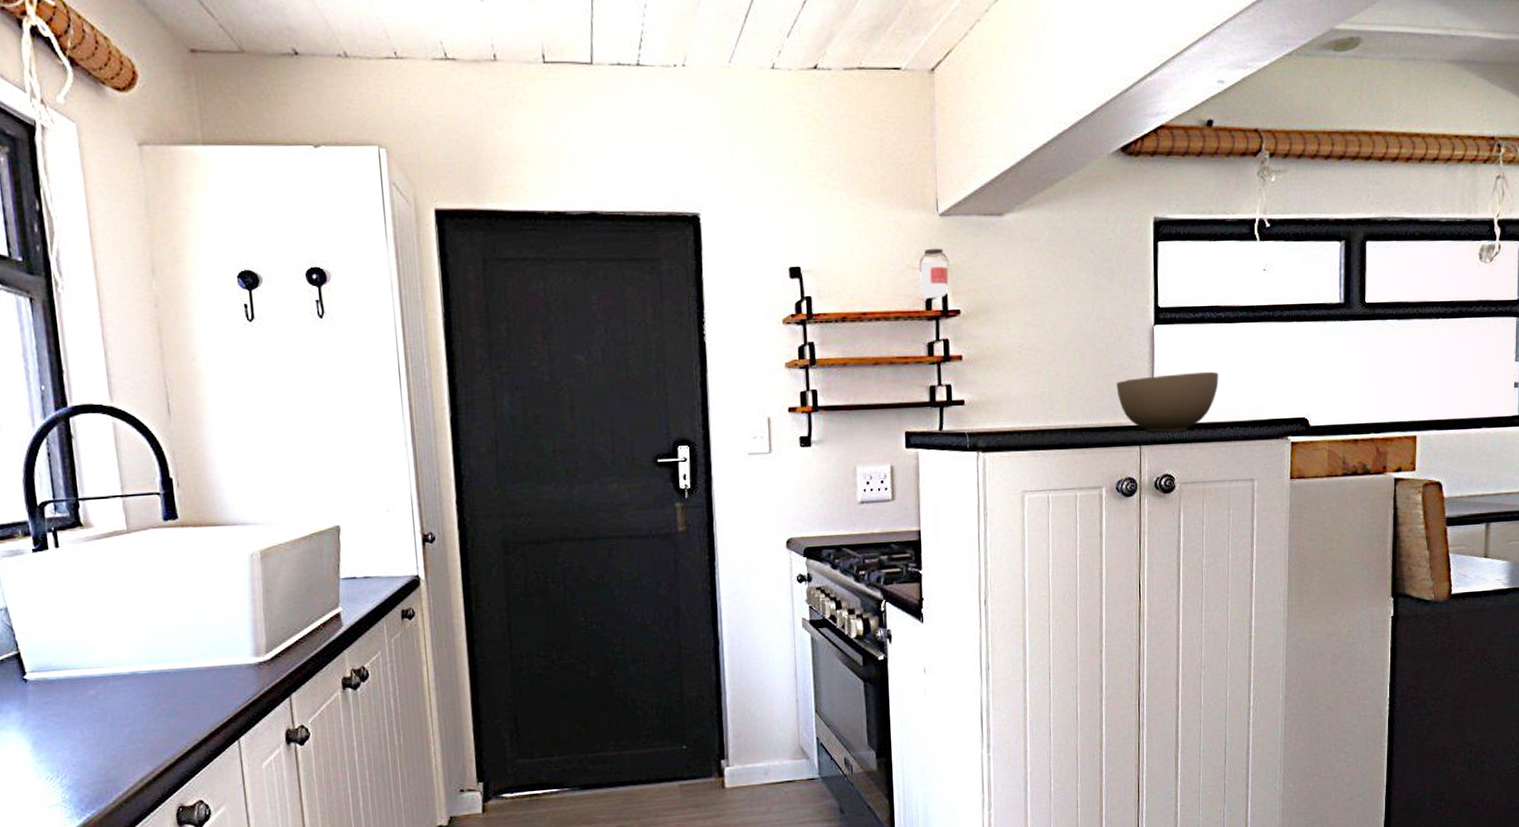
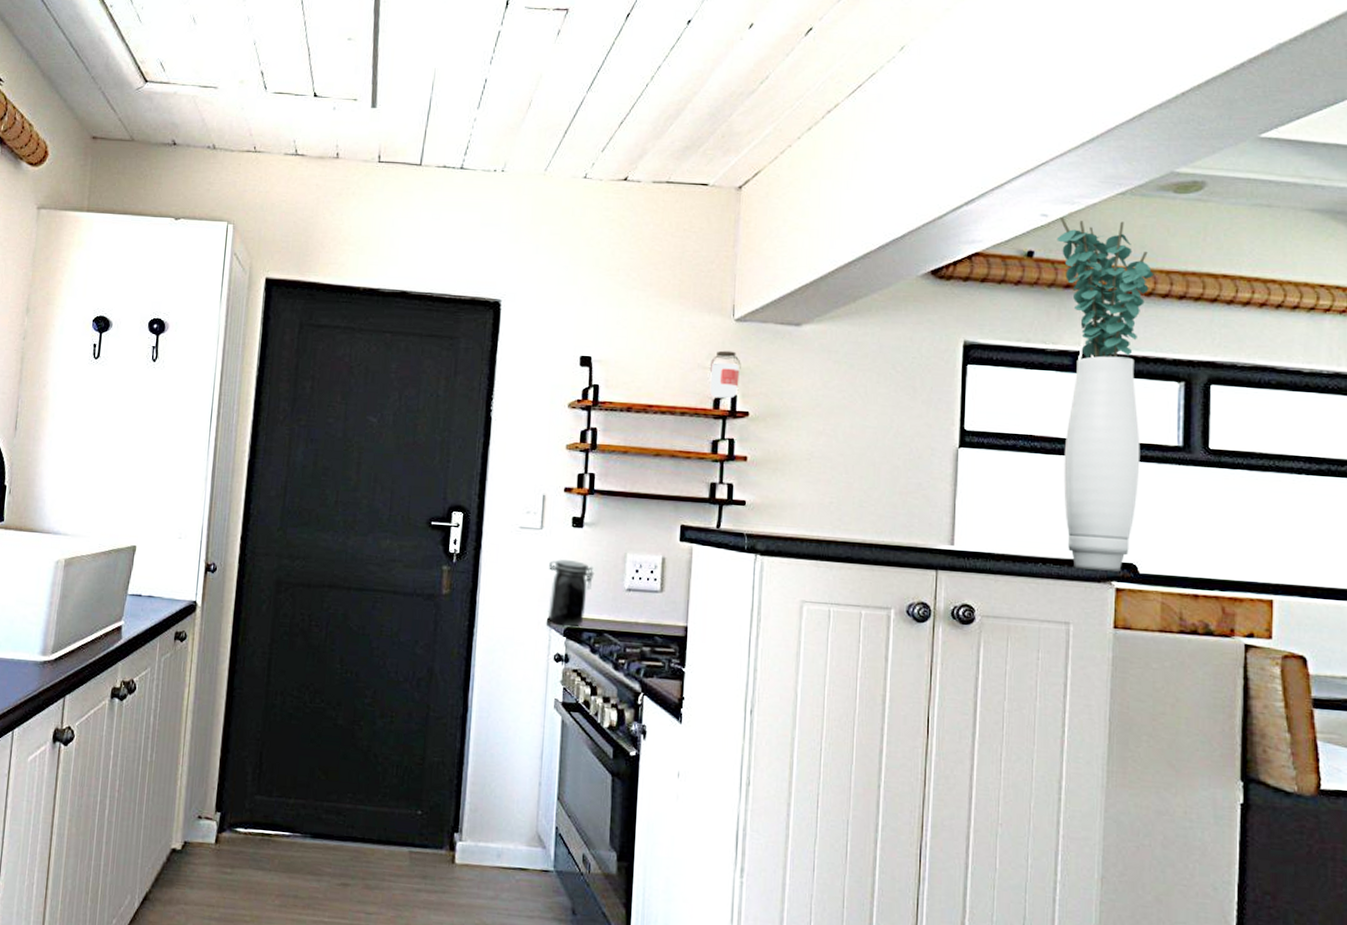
jar: none [782,480,827,547] -> present [547,559,595,627]
bowl: present [1116,371,1219,434] -> none [913,499,1031,562]
vase: none [1232,83,1317,428] -> present [1056,217,1153,572]

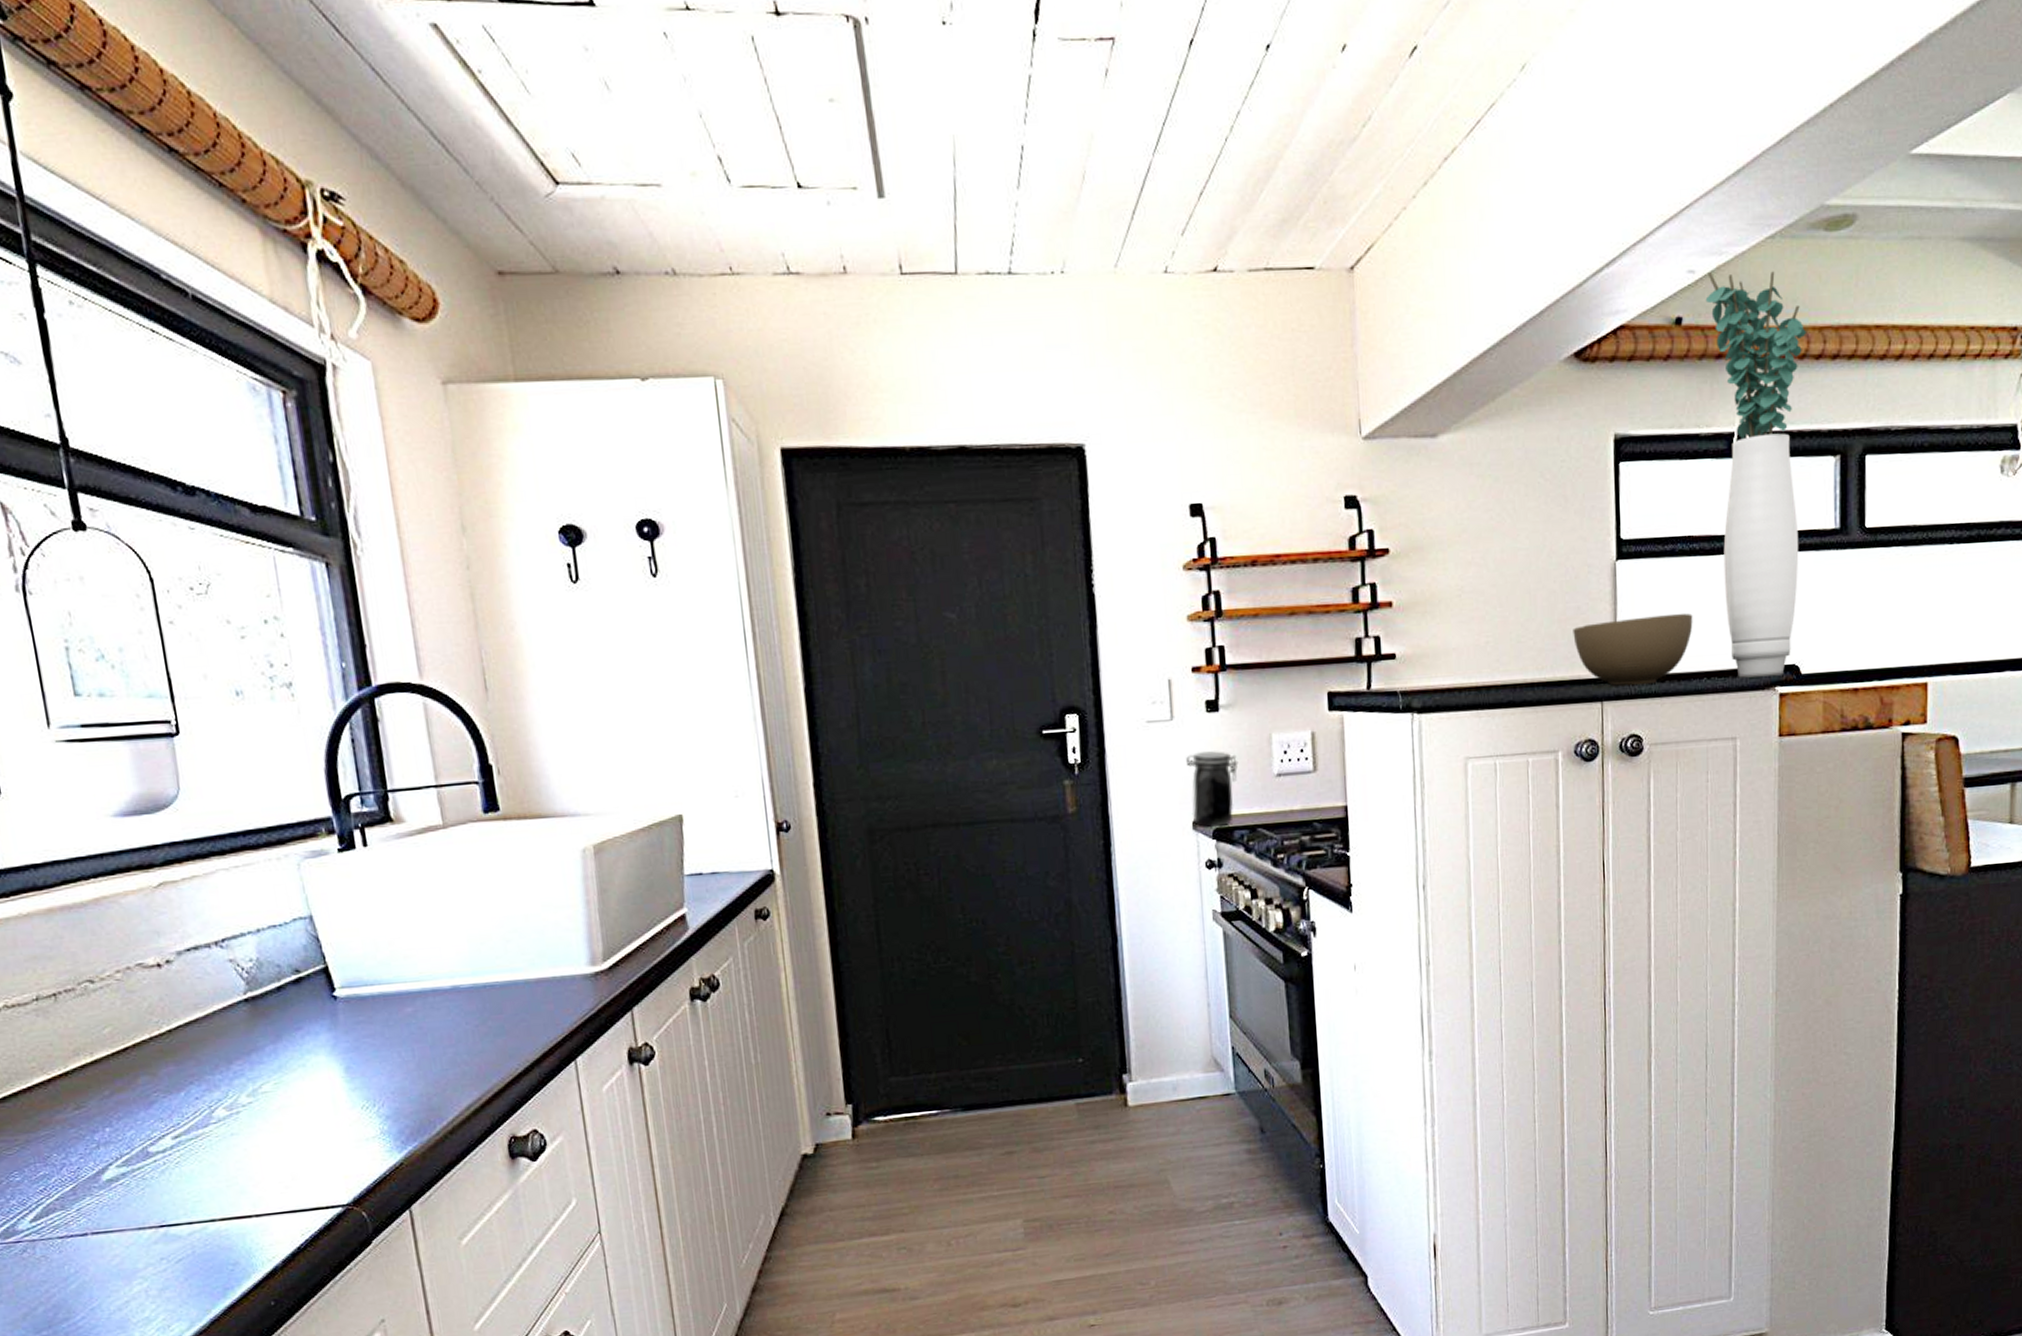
jar: present [709,350,741,399] -> none [1339,477,1375,537]
bowl: none [913,499,1031,562] -> present [1573,613,1693,687]

